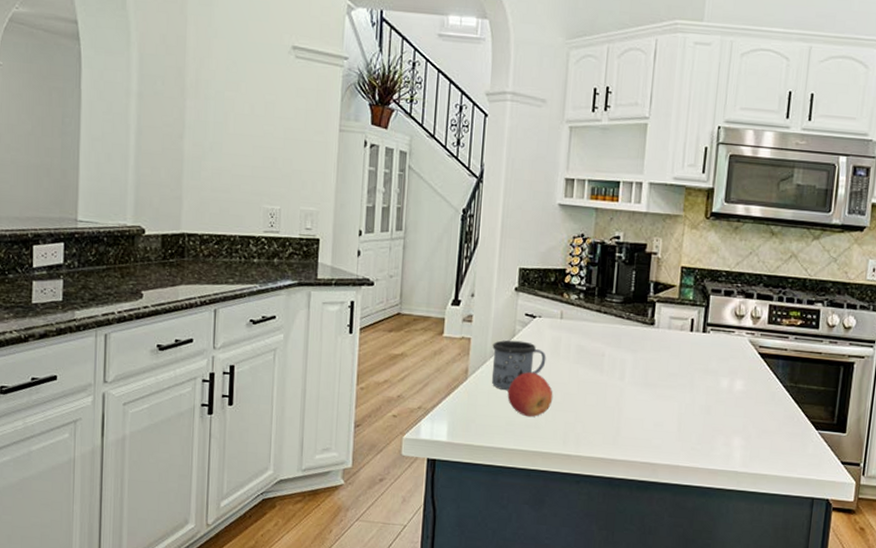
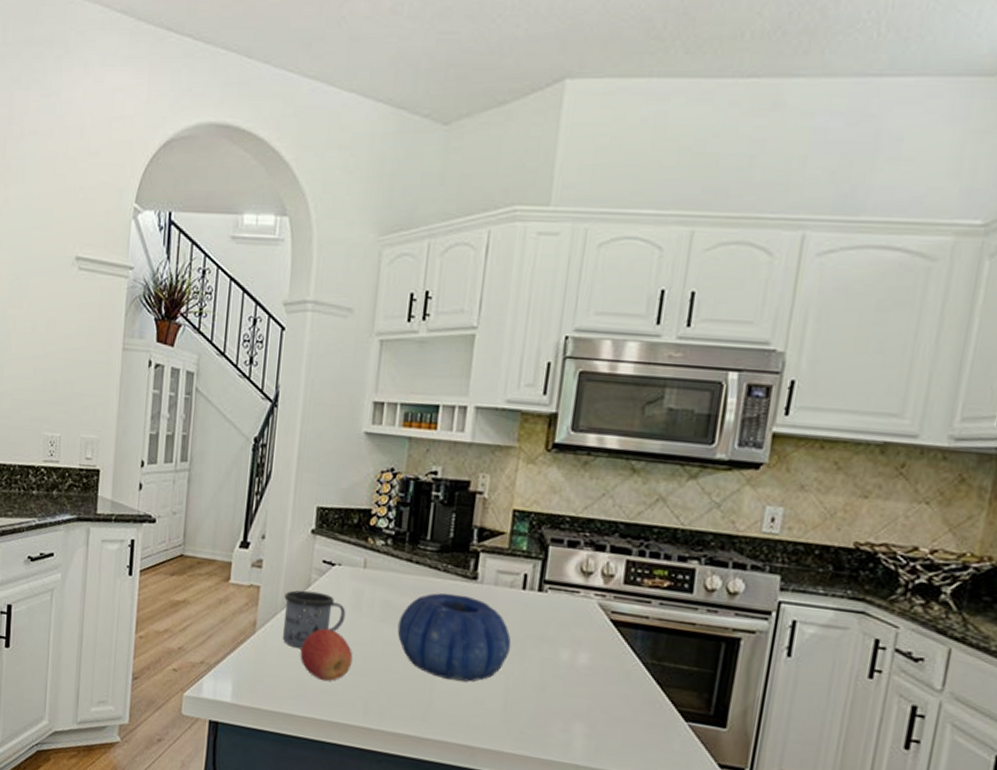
decorative bowl: none [590,337,683,410] -> present [397,592,512,682]

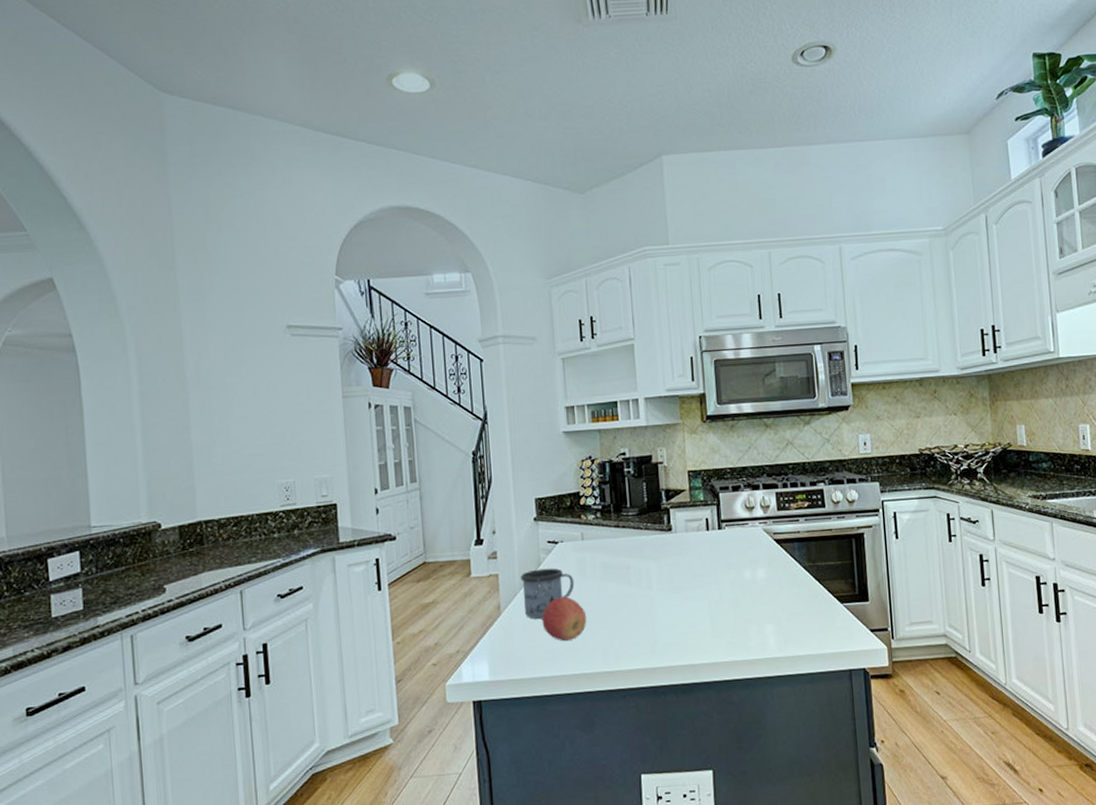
decorative bowl: present [397,592,512,682] -> none [617,545,708,615]

